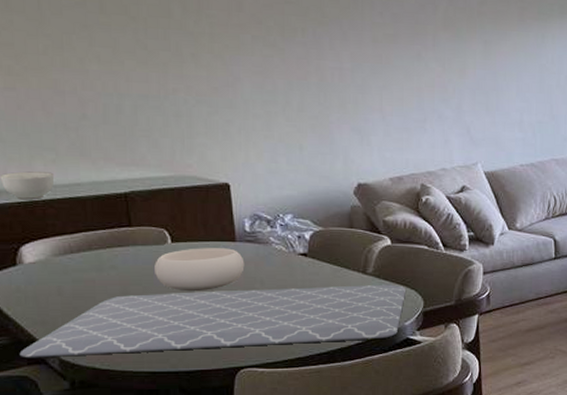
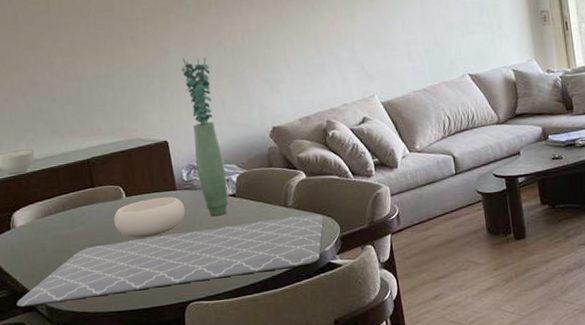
vase: none [253,89,298,276] -> present [181,57,229,217]

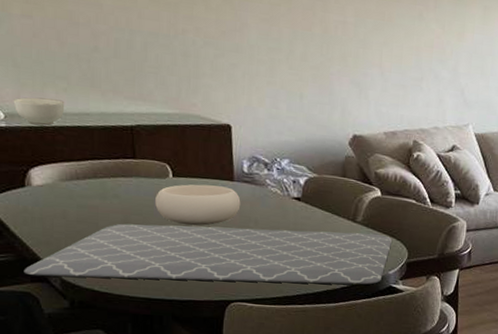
vase: present [181,57,229,217] -> none [259,36,294,218]

